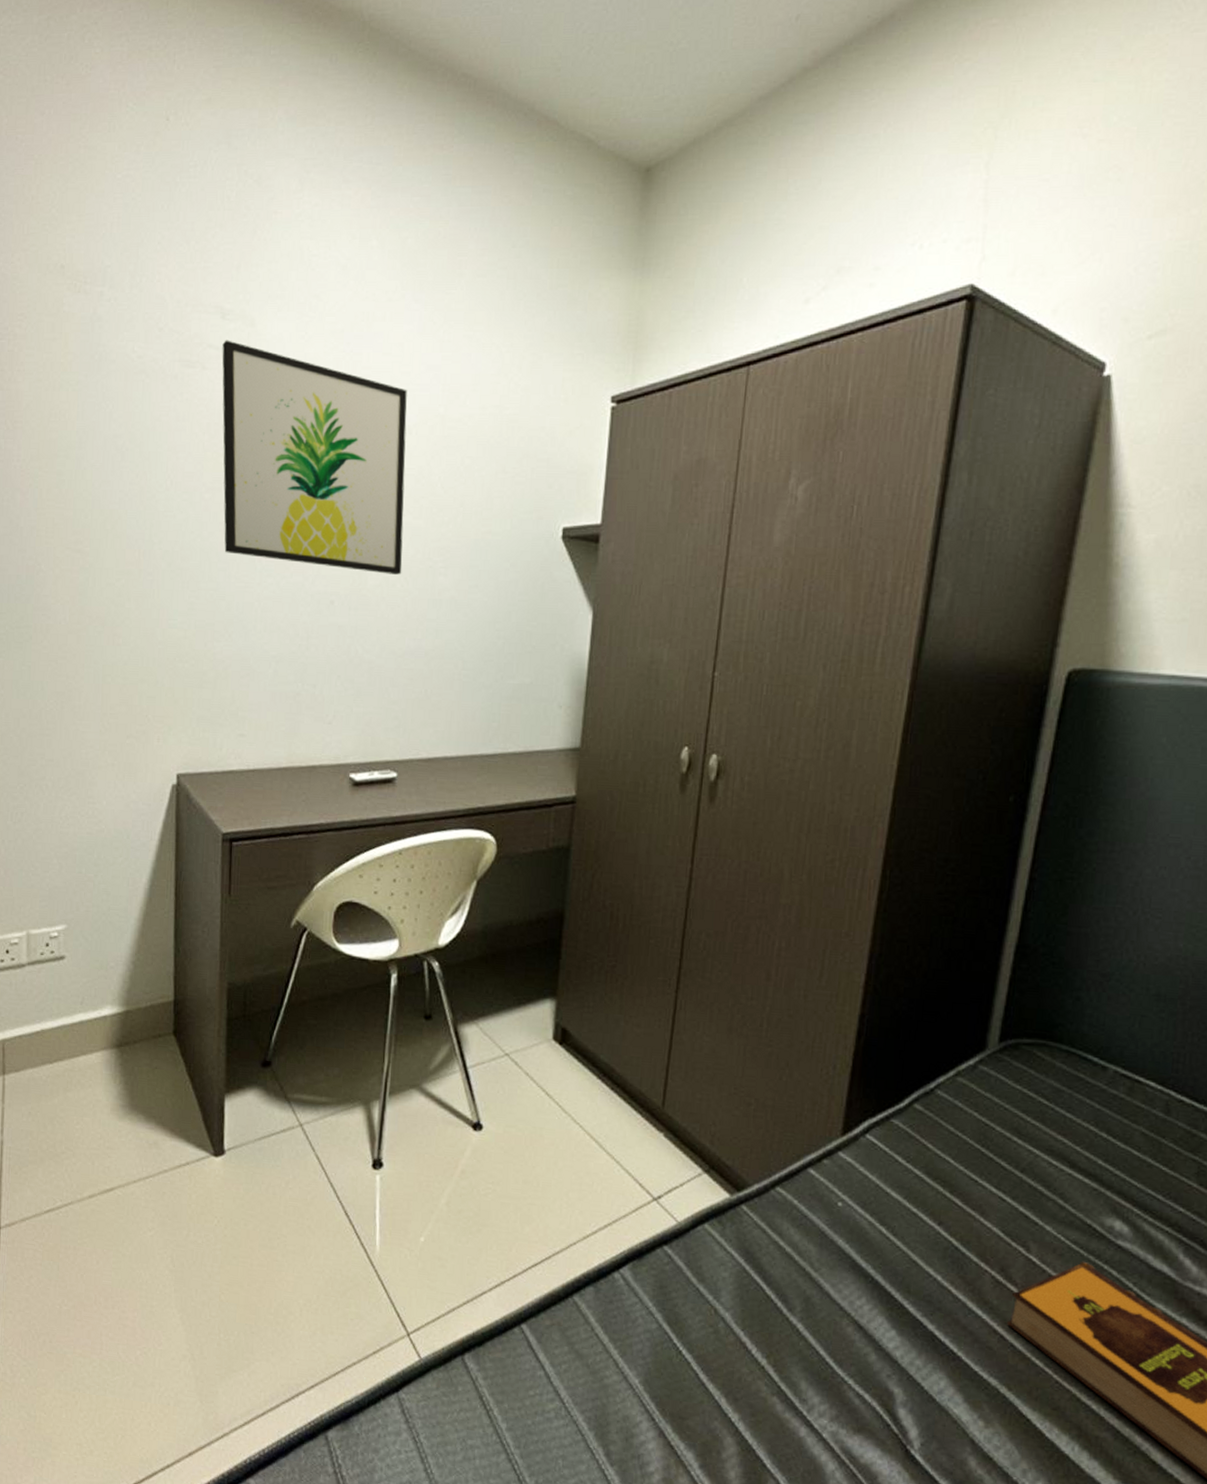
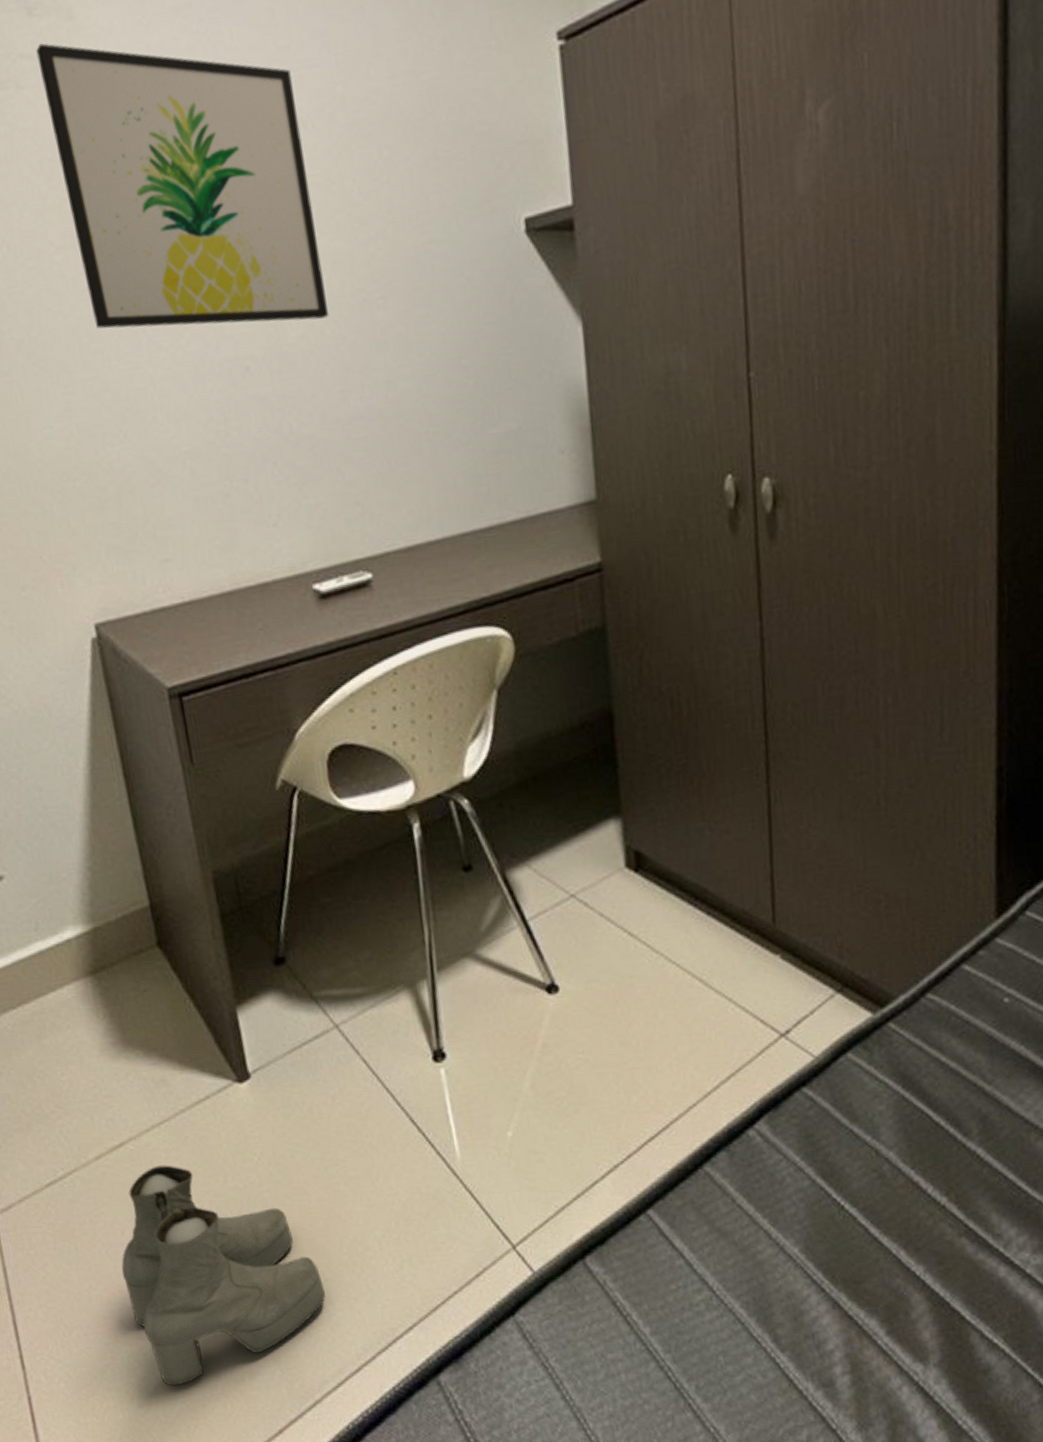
boots: none [90,1212,250,1399] -> present [121,1165,326,1386]

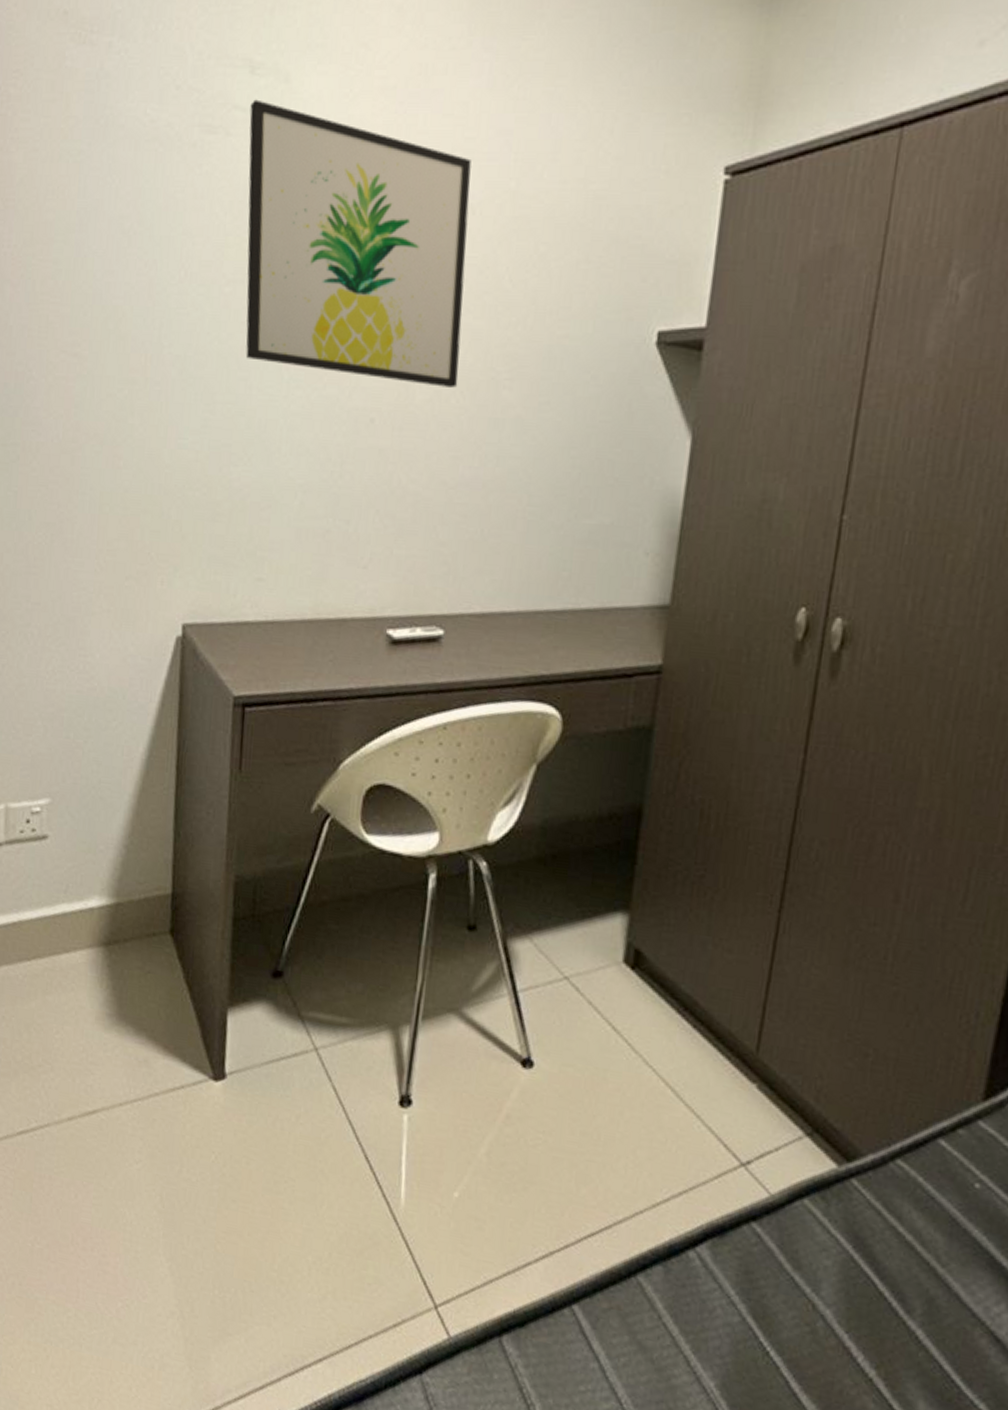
boots: present [121,1165,326,1386] -> none [66,1140,249,1357]

